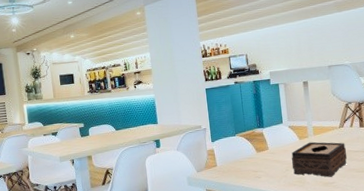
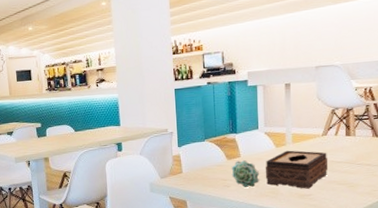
succulent plant: none [261,151,287,179] -> present [231,159,259,188]

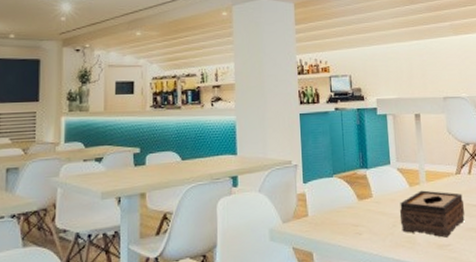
succulent plant: present [231,159,259,188] -> none [363,200,394,237]

